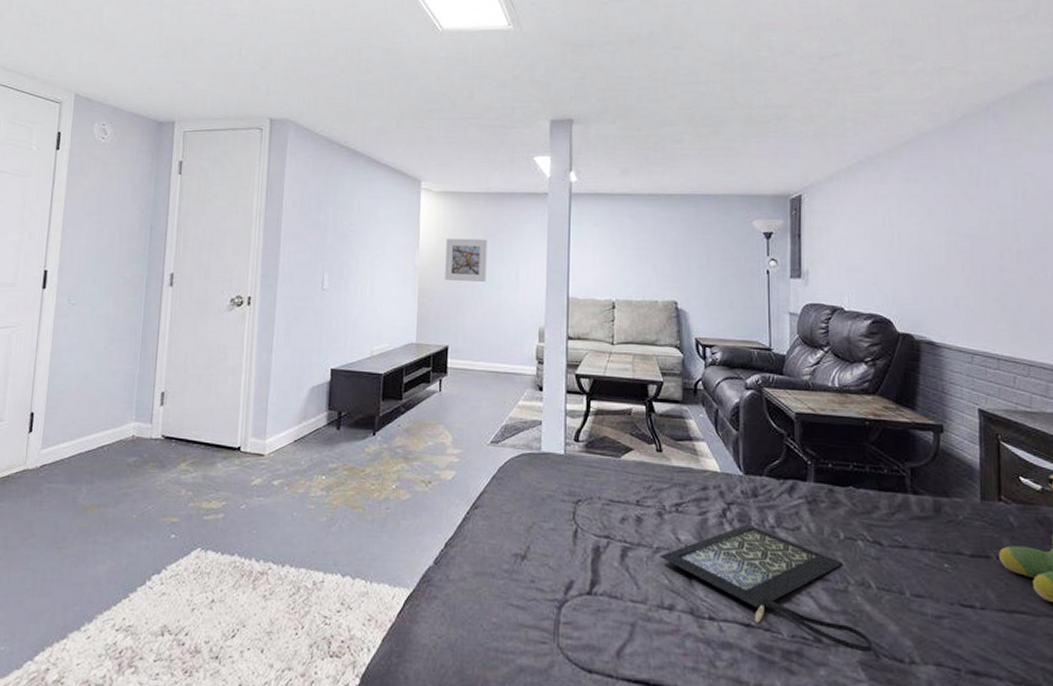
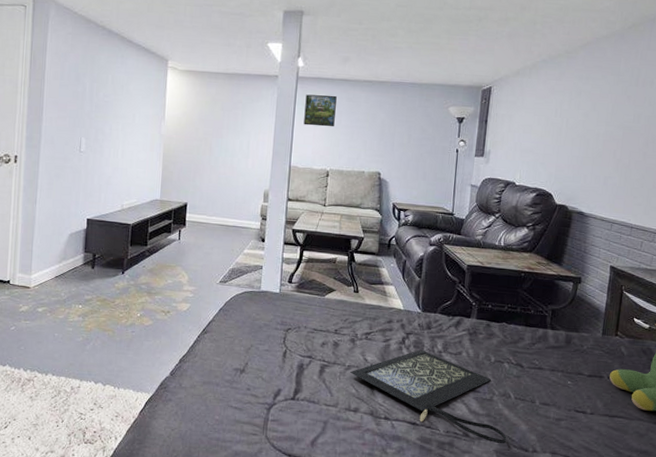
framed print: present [445,238,487,282] -> none [186,111,224,150]
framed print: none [581,212,618,250] -> present [303,94,337,127]

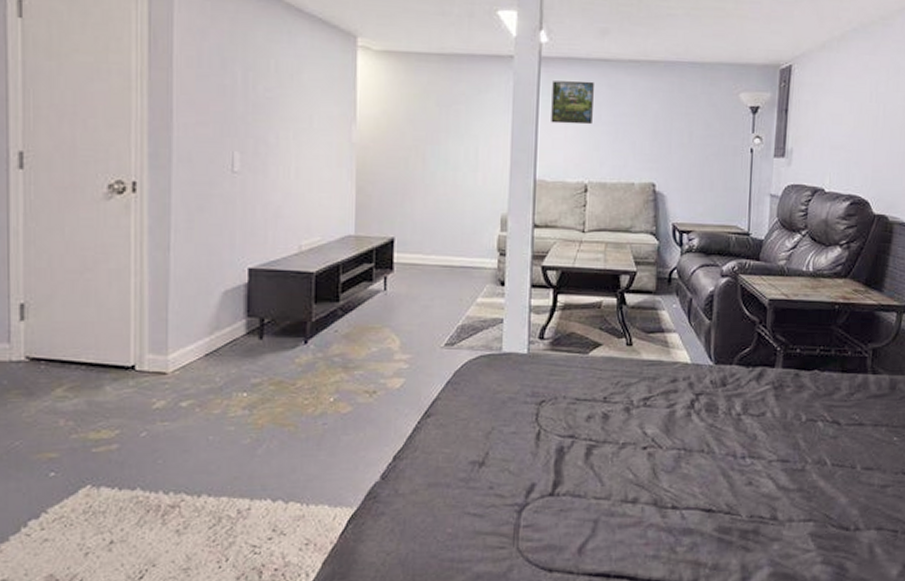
clutch bag: present [350,349,507,444] -> none [626,413,824,525]

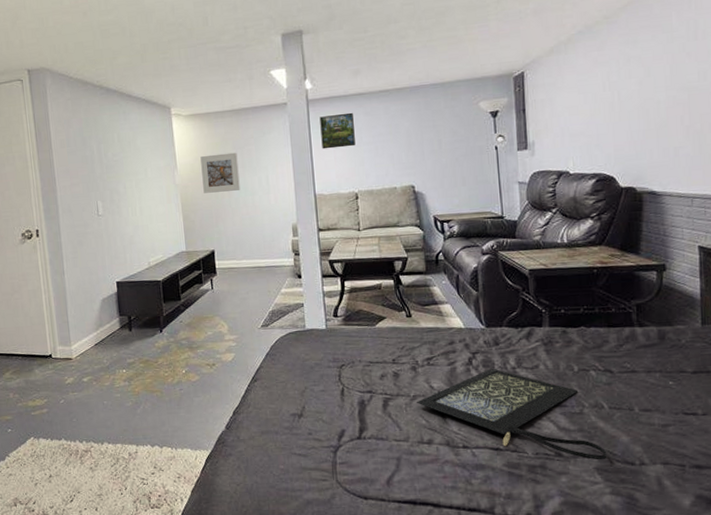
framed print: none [389,108,441,162] -> present [200,152,240,193]
clutch bag: none [626,413,824,525] -> present [417,368,608,460]

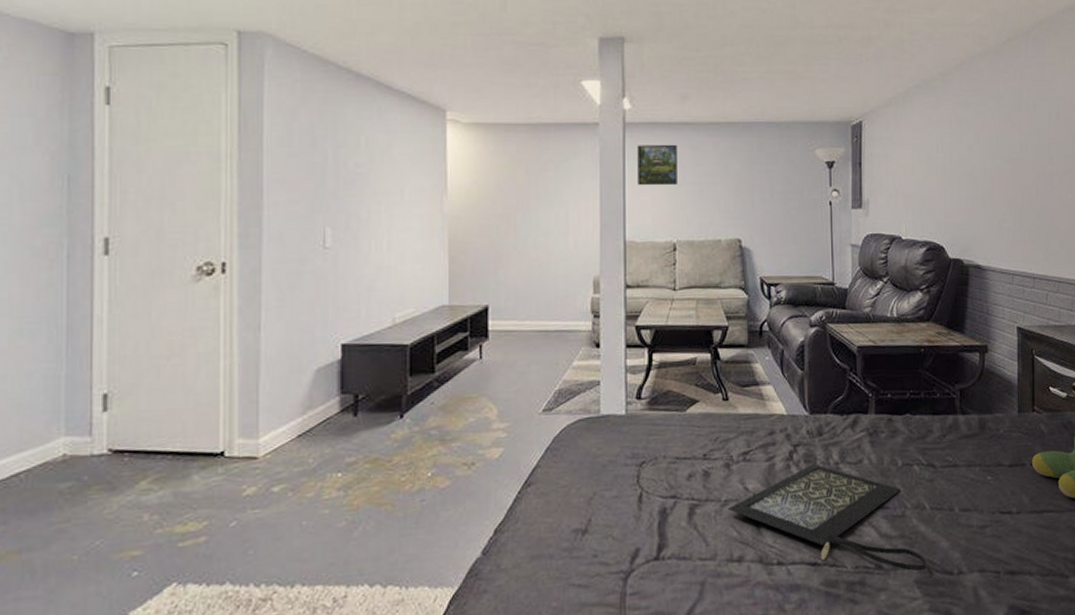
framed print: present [200,152,240,193] -> none [481,178,531,229]

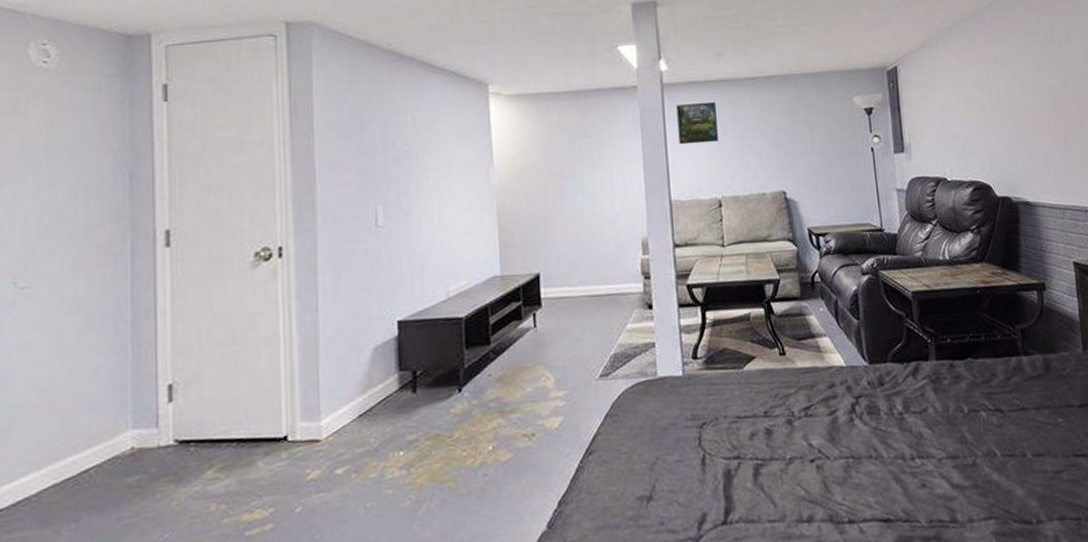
clutch bag: present [728,463,927,572] -> none [794,415,1004,523]

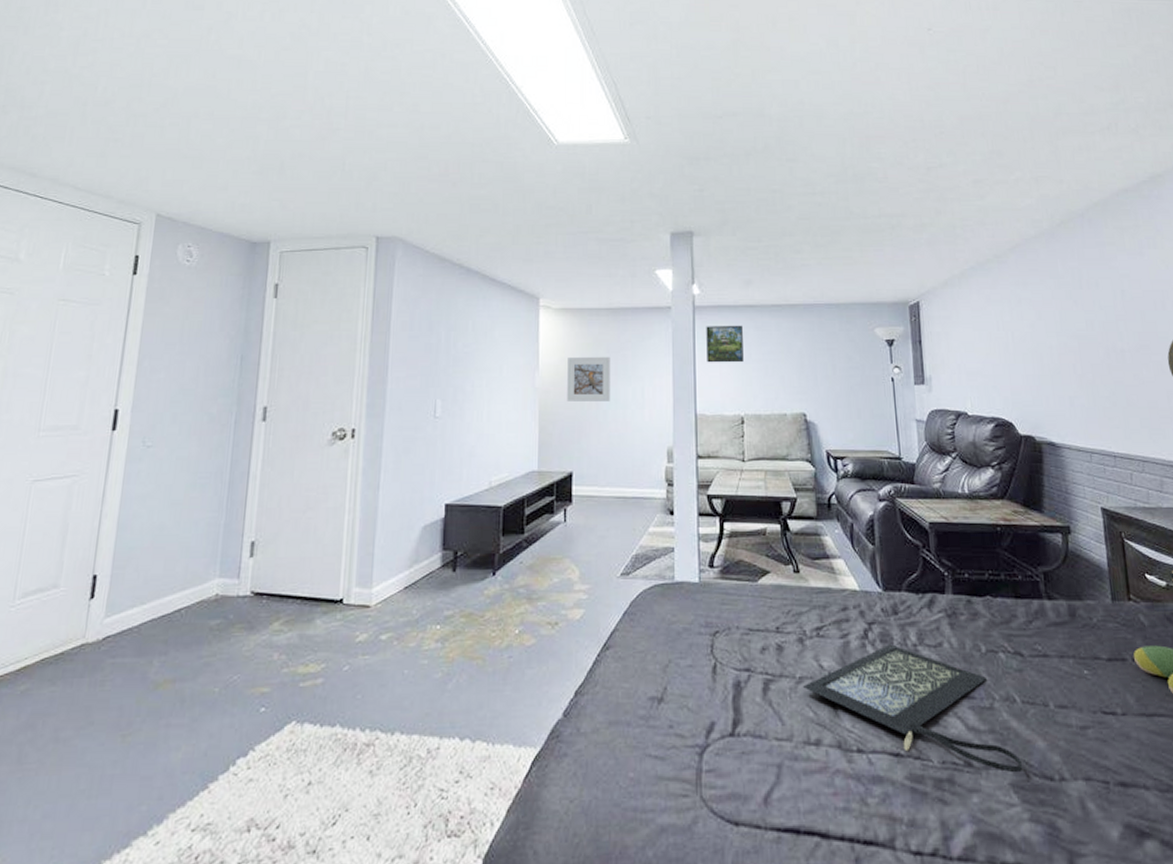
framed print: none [525,145,577,197] -> present [567,356,611,401]
clutch bag: none [794,415,1004,523] -> present [803,644,1023,773]

